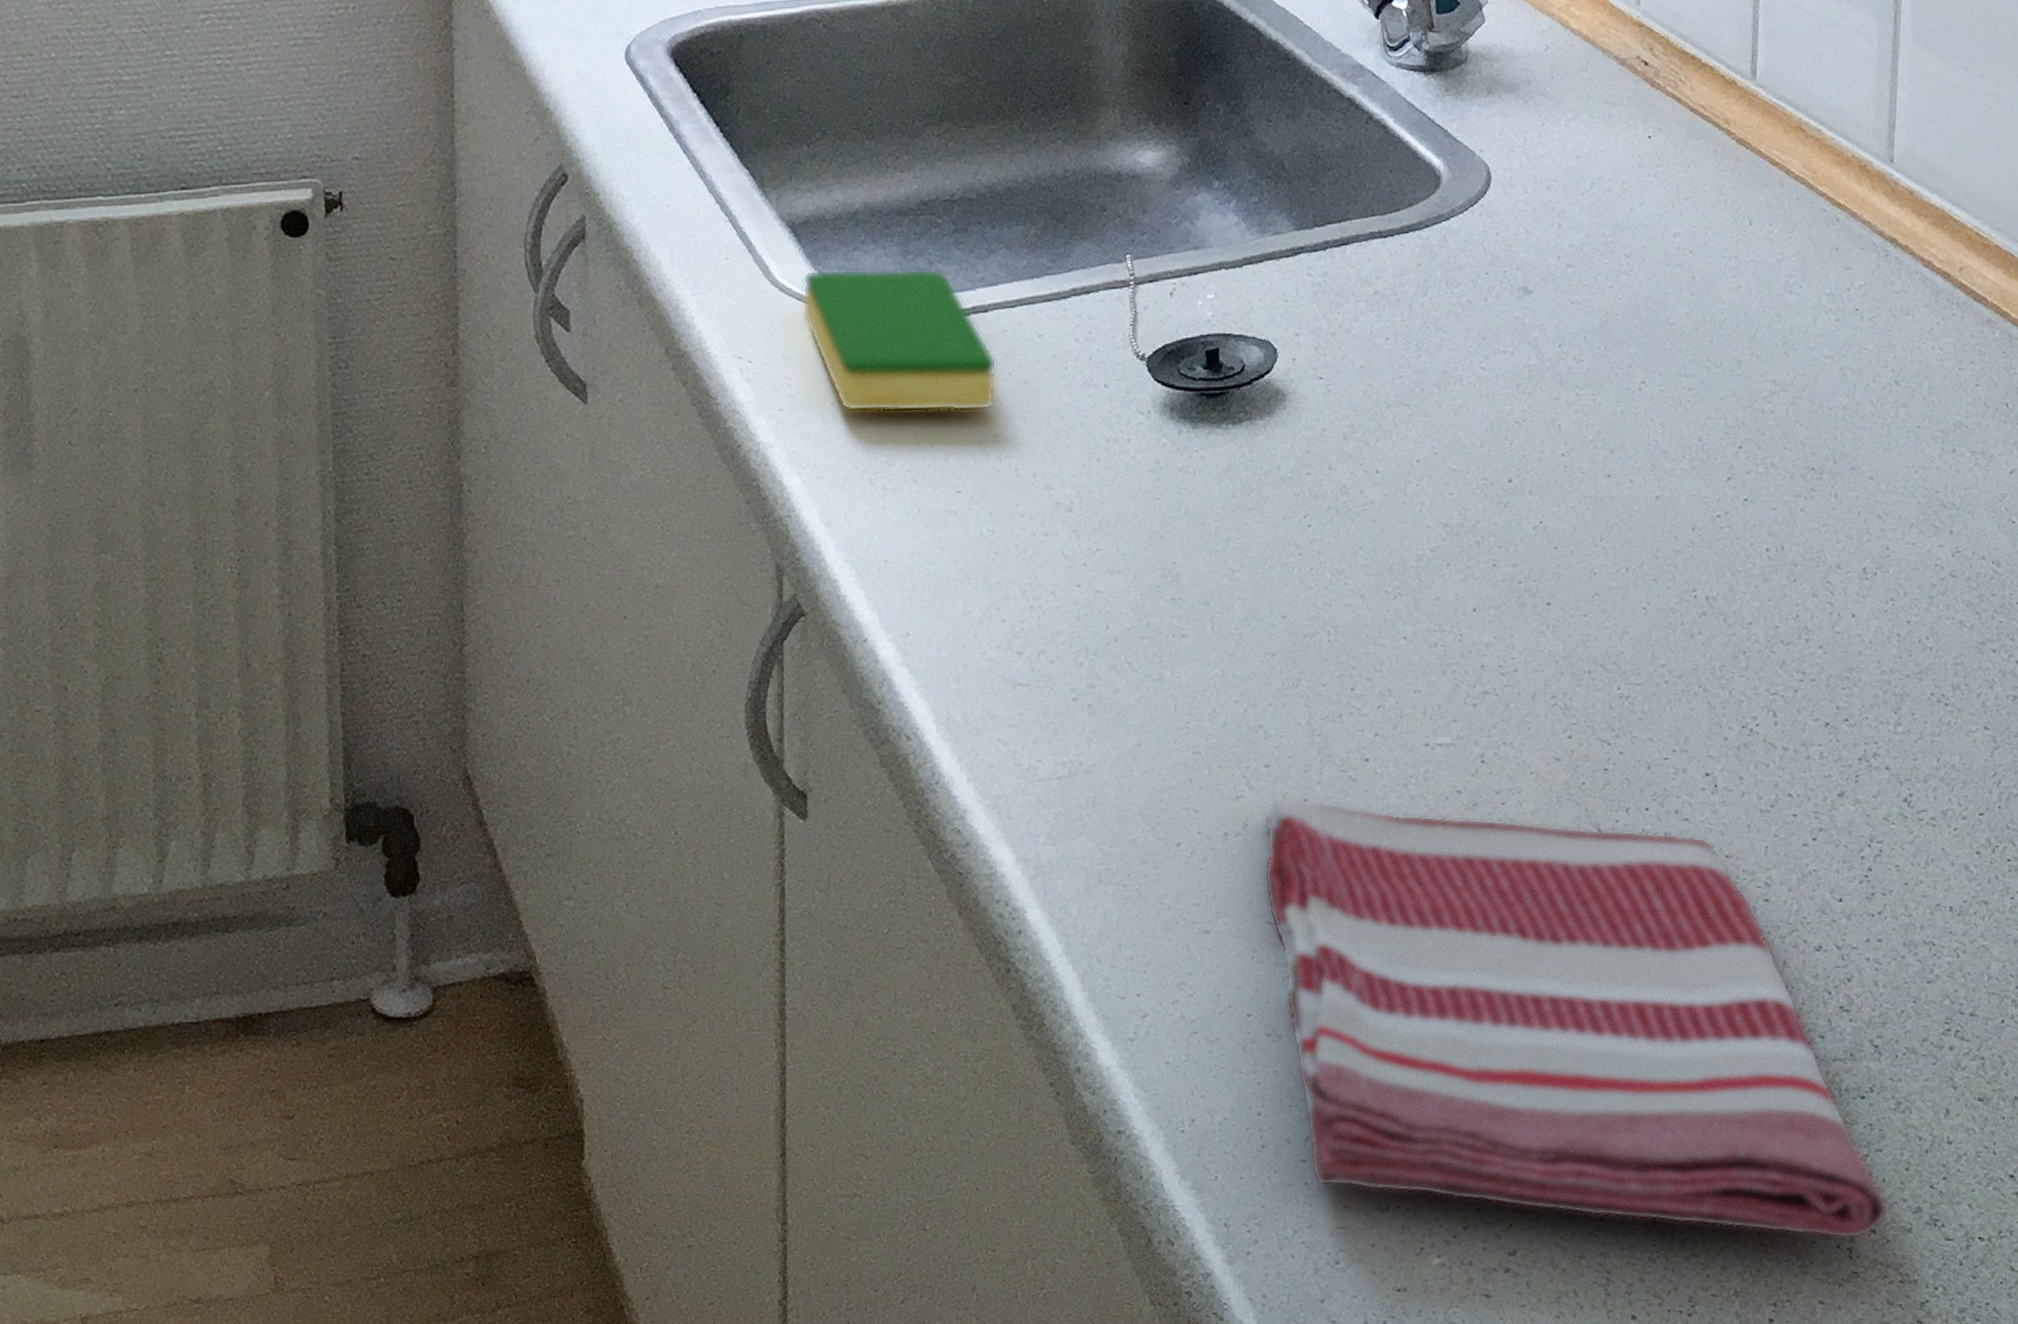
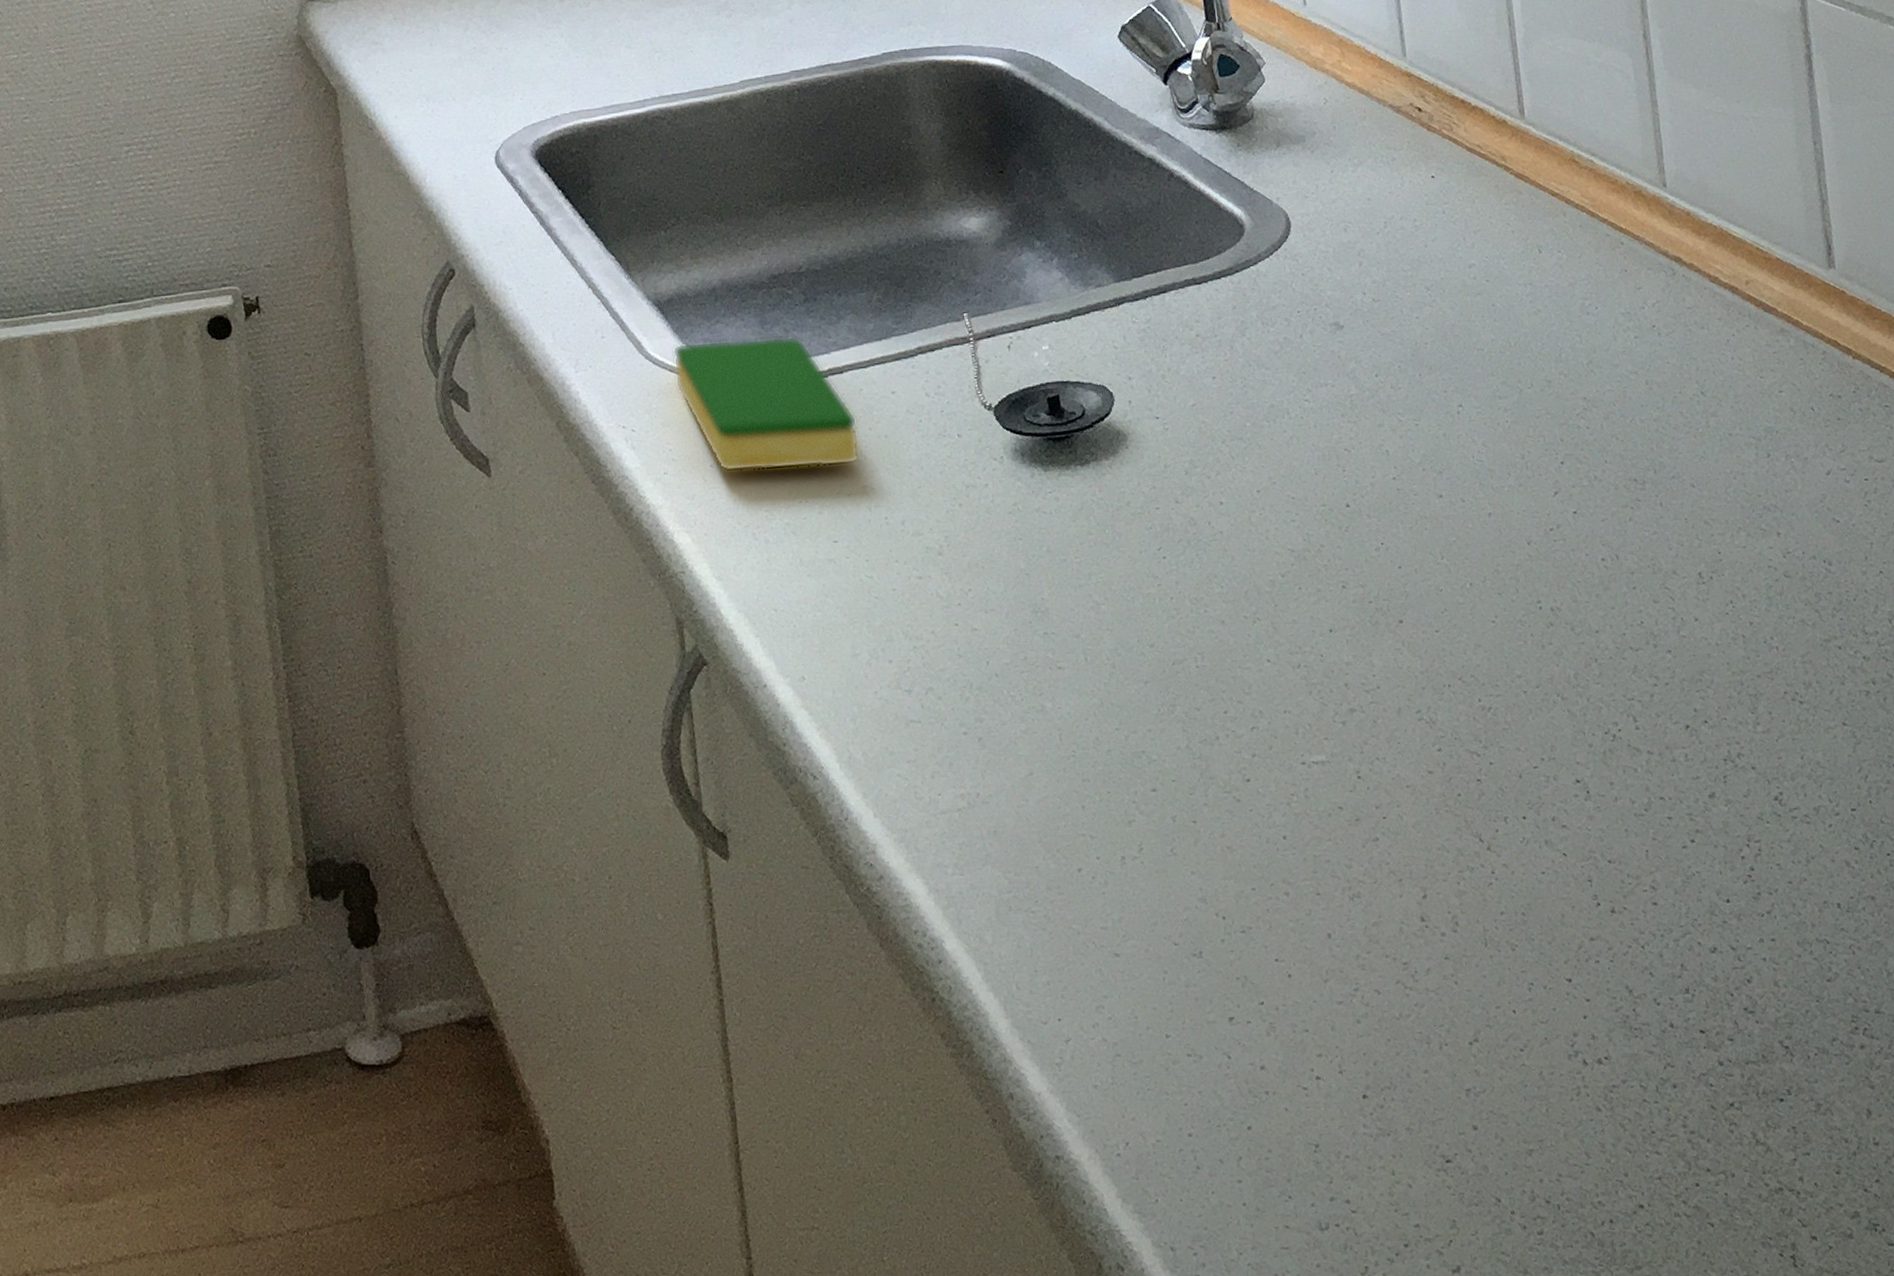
dish towel: present [1263,795,1889,1239] -> none [1156,818,1826,1247]

